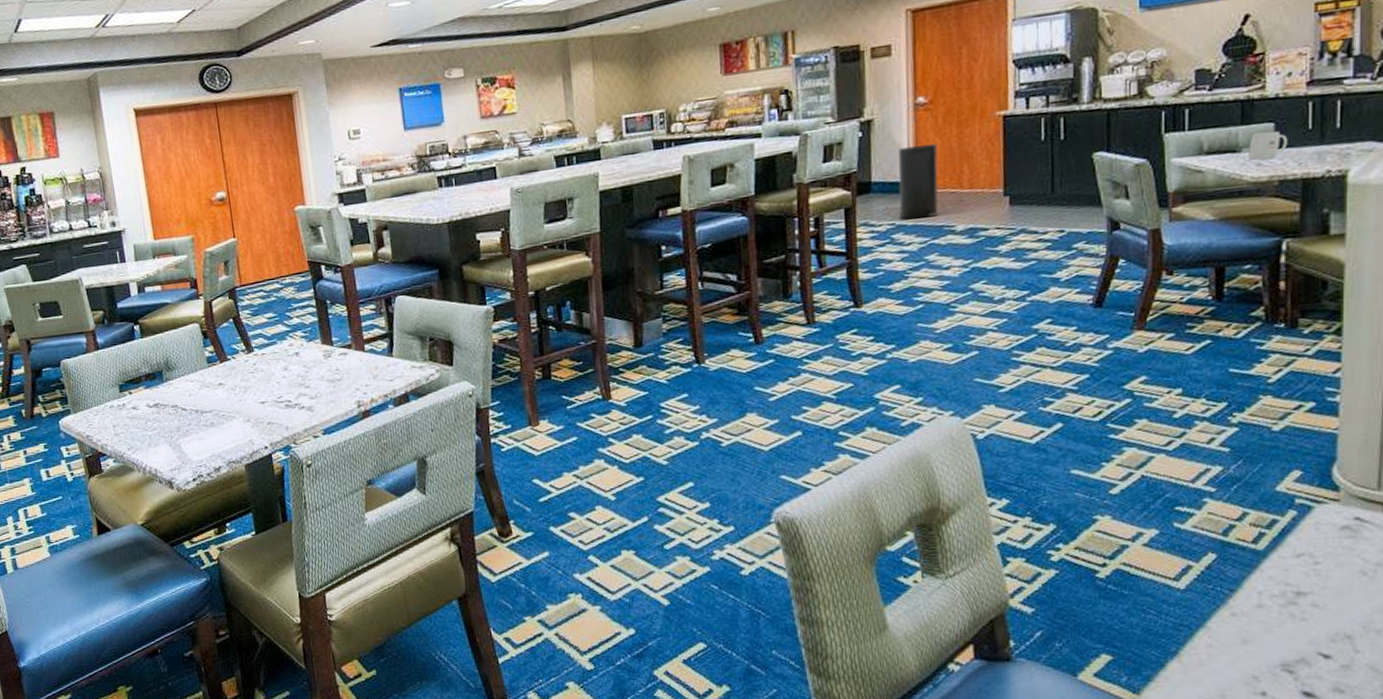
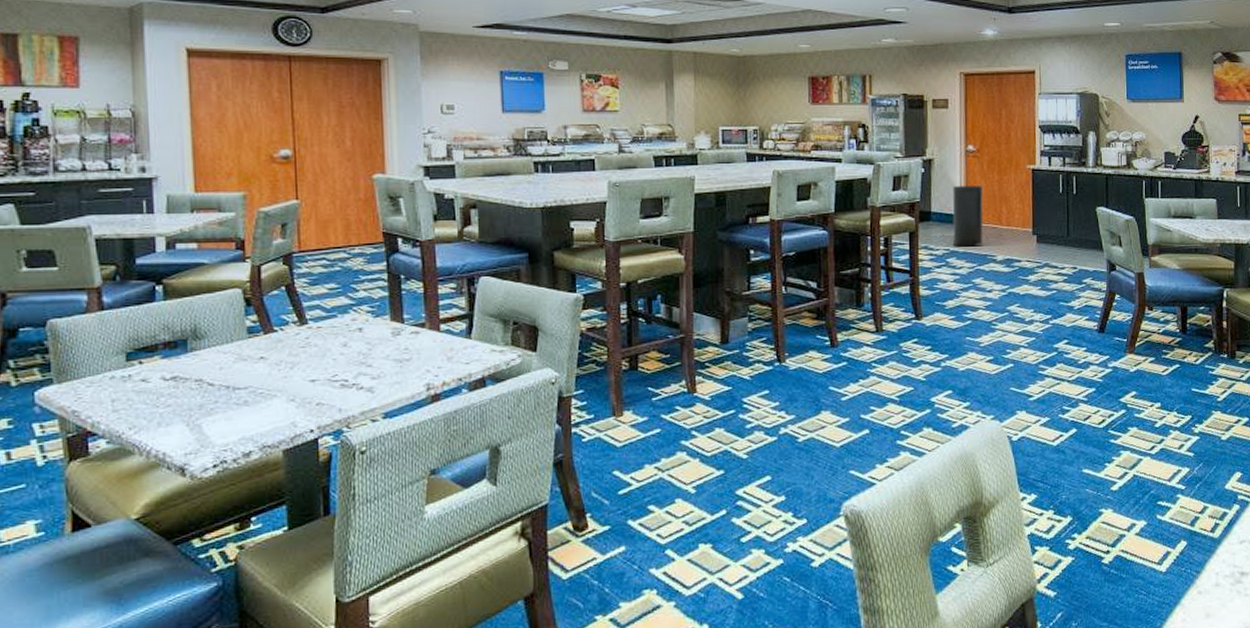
mug: present [1249,131,1288,160] -> none [1200,205,1225,226]

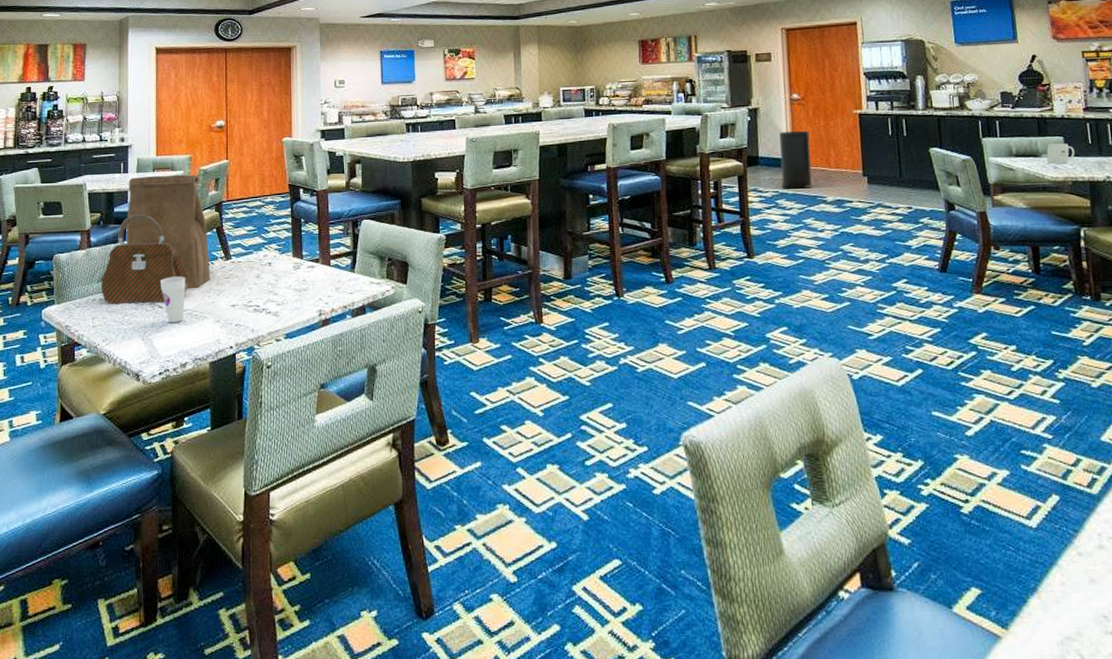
handbag: none [122,267,249,383] -> present [101,214,188,305]
paper bag: none [154,217,280,361] -> present [126,174,210,288]
cup: none [208,346,246,403] -> present [160,276,186,323]
mug: none [1200,205,1225,226] -> present [1046,143,1075,164]

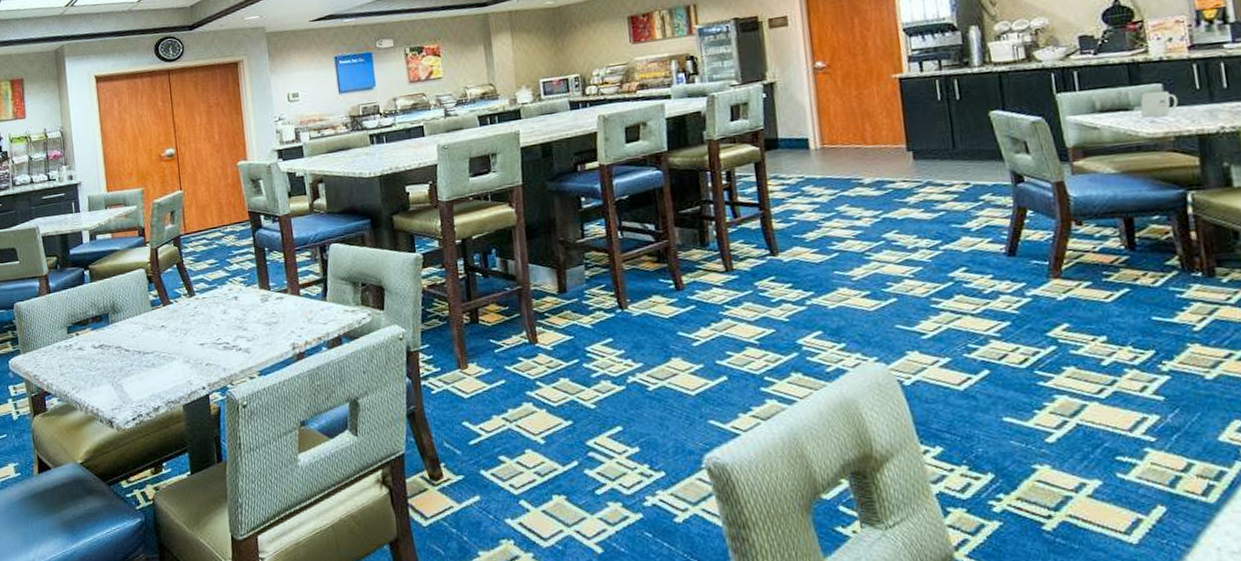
handbag: present [101,214,188,305] -> none [64,254,154,351]
paper bag: present [126,174,210,288] -> none [81,209,175,329]
cup: present [160,276,186,323] -> none [123,317,153,366]
pedal bin: present [779,130,814,189] -> none [801,103,847,174]

